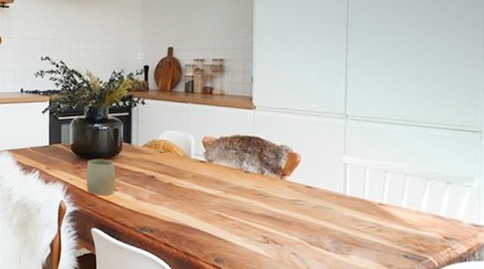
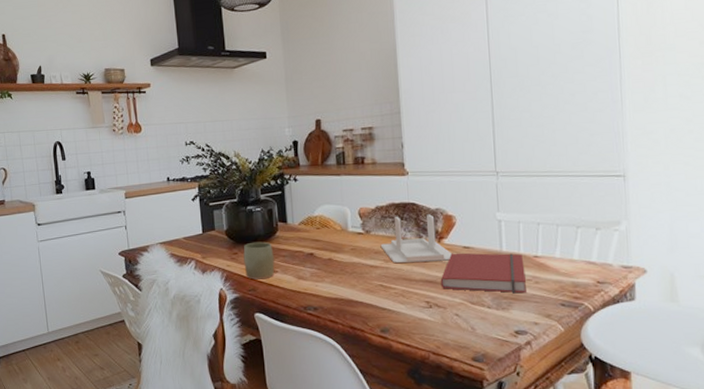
napkin holder: none [221,148,293,198] -> present [380,214,452,264]
book: none [279,191,368,240] -> present [440,253,526,294]

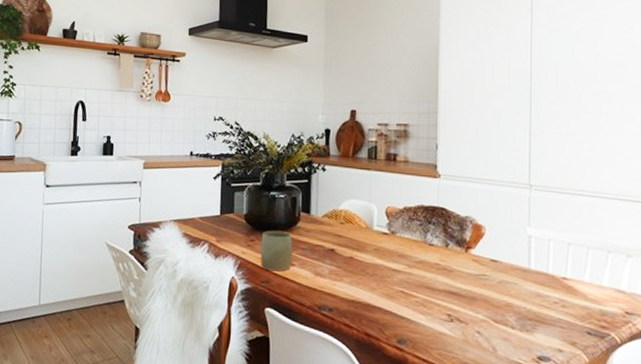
napkin holder: present [380,214,452,264] -> none [405,219,478,273]
book: present [440,253,526,294] -> none [464,265,552,317]

